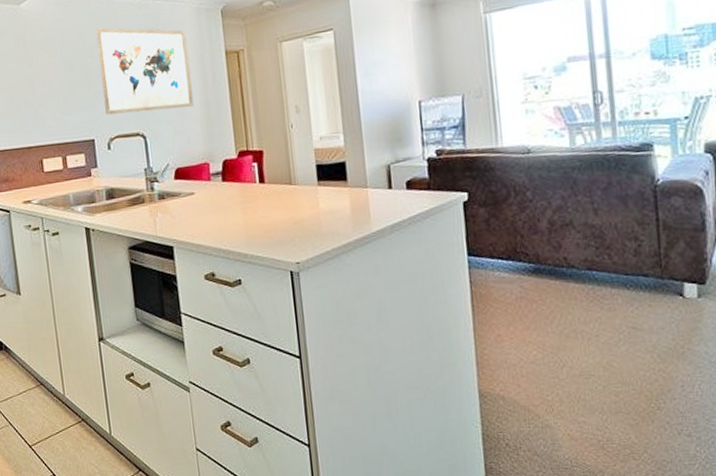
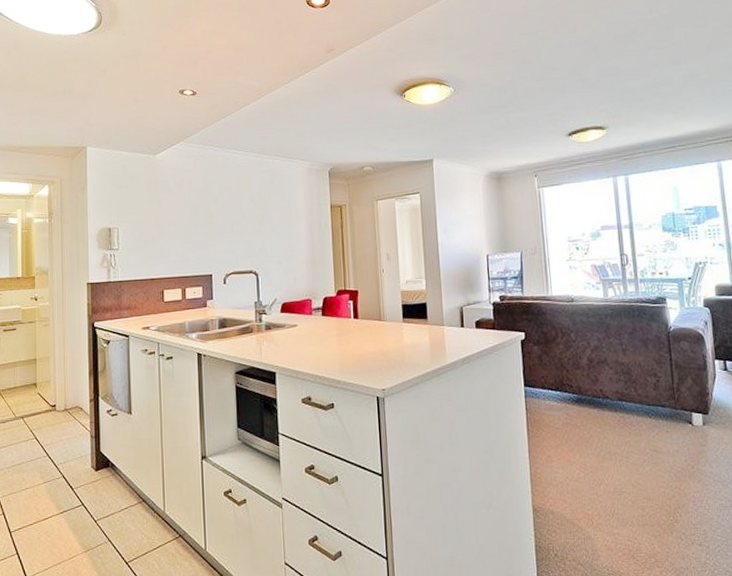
wall art: present [96,27,194,115] -> none [221,179,301,254]

